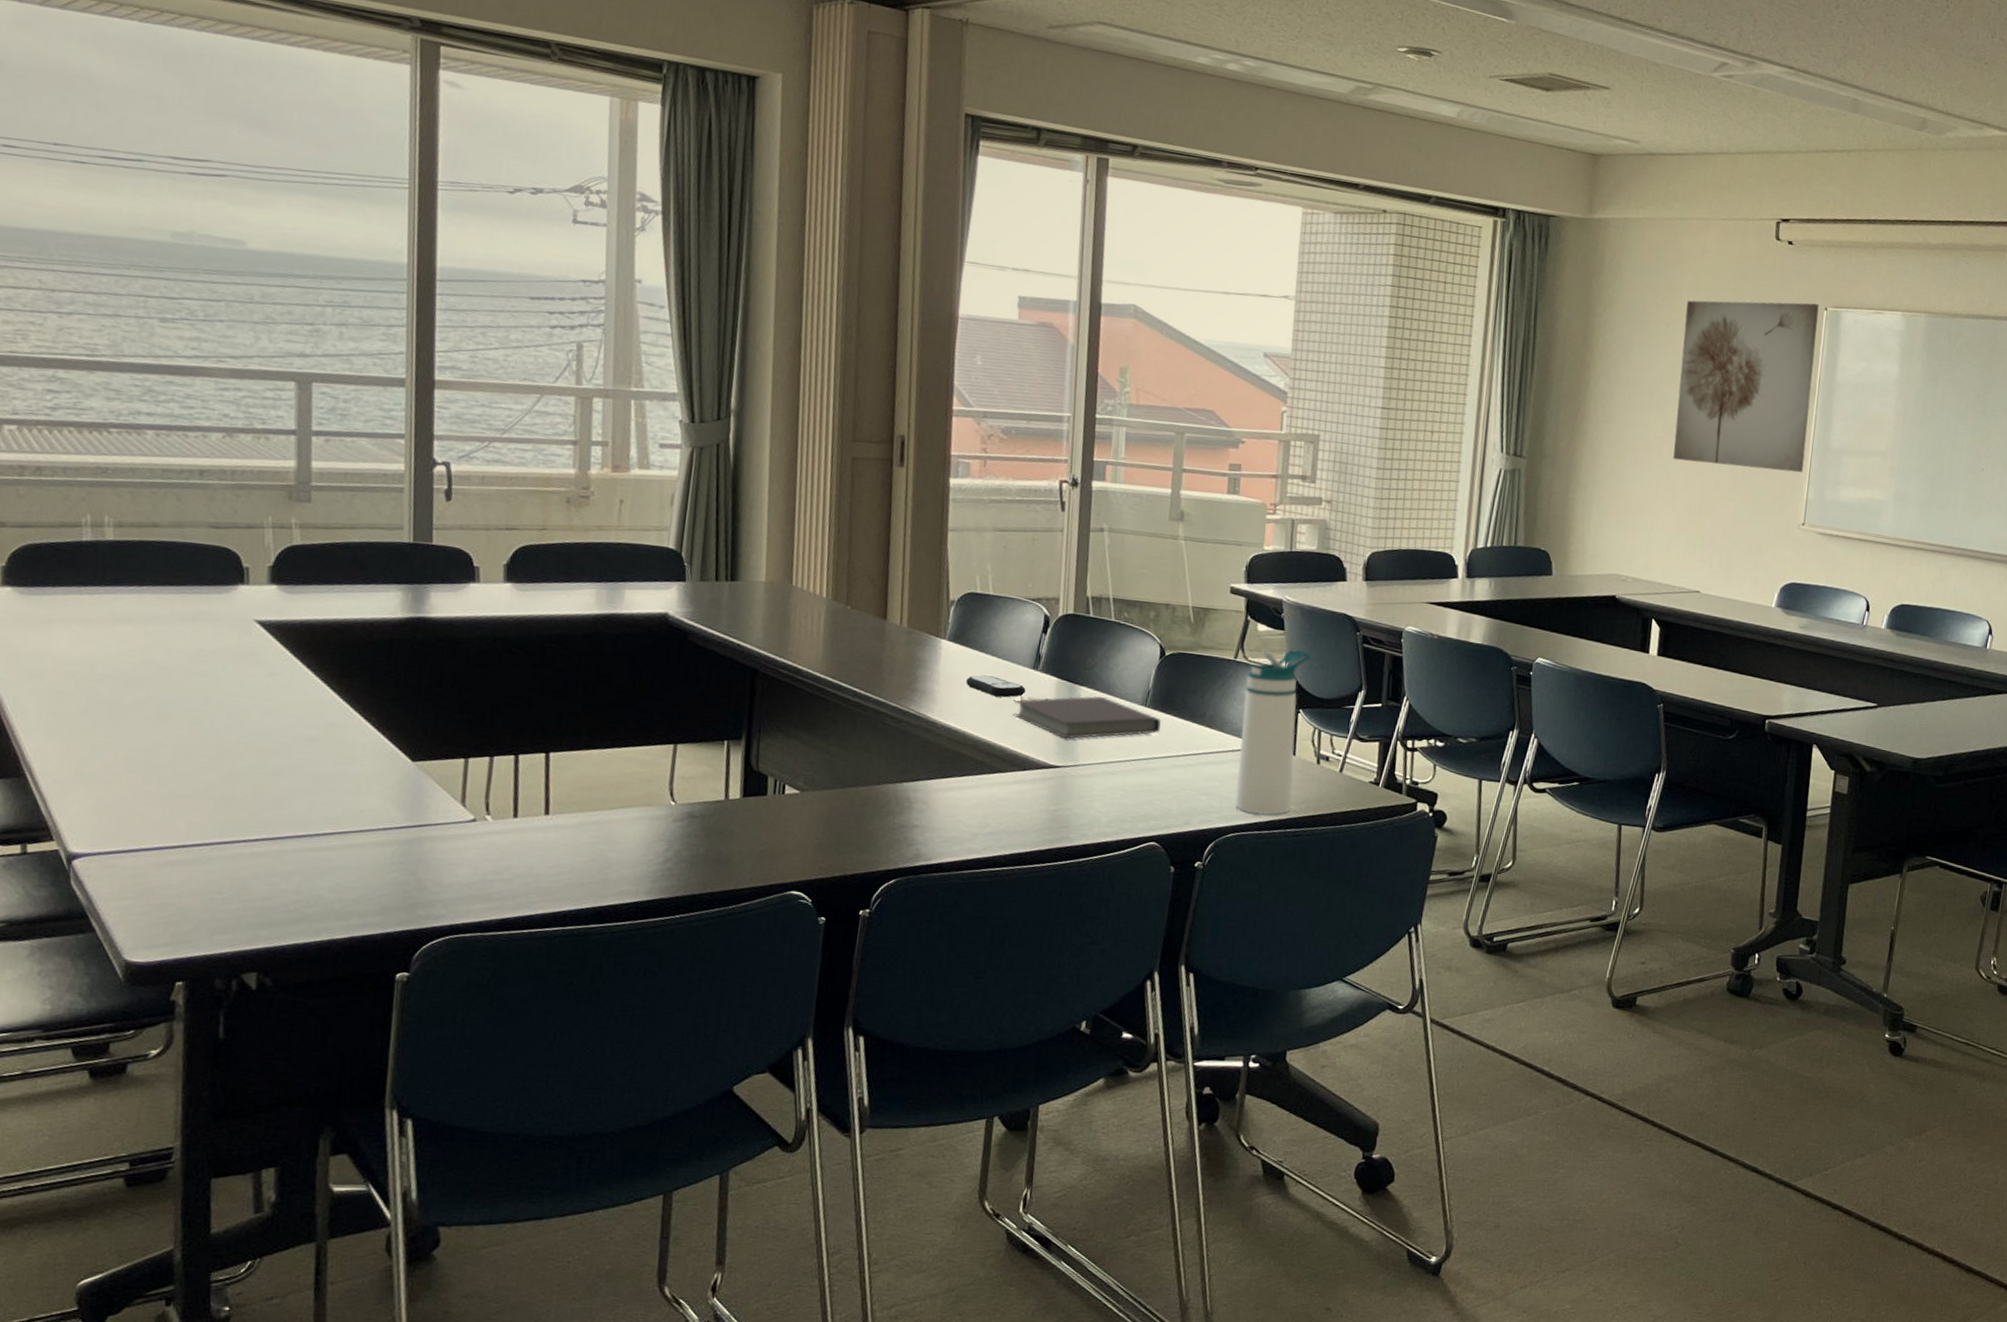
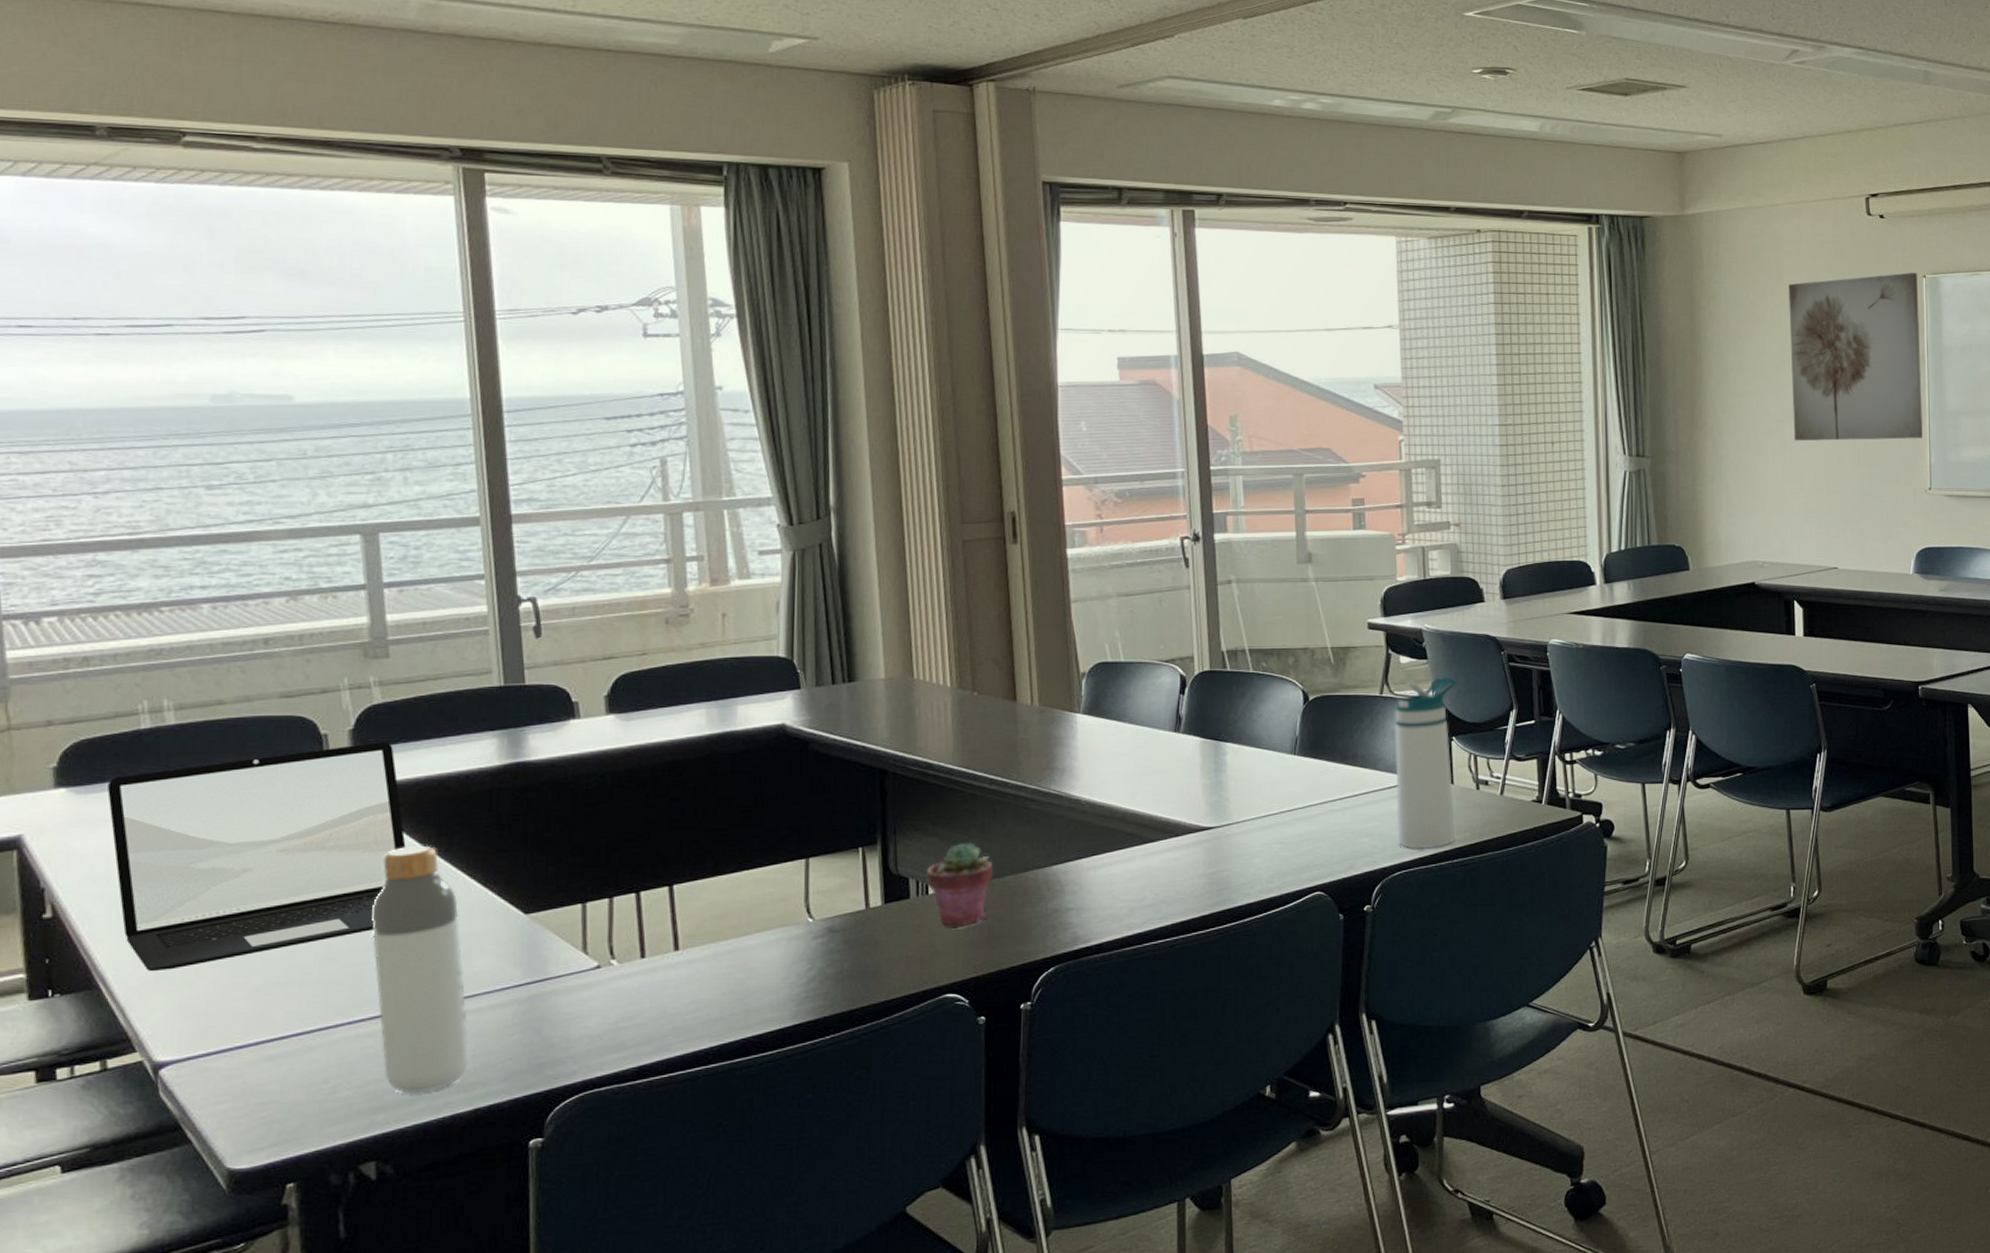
laptop: none [48,581,311,769] -> present [108,742,406,972]
bottle: none [271,683,353,915] -> present [372,845,470,1094]
potted succulent: none [784,749,848,829] -> present [926,842,993,927]
remote control: present [966,675,1026,698] -> none [1106,744,1169,765]
notebook: present [1012,696,1162,739] -> none [1157,750,1313,799]

